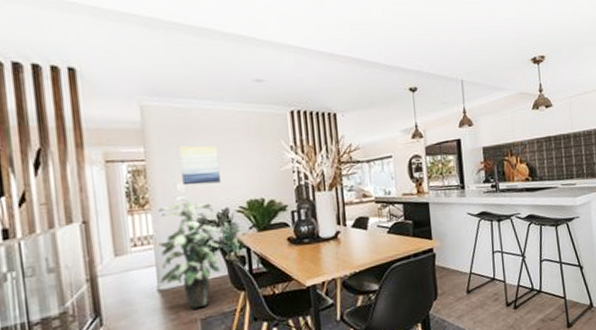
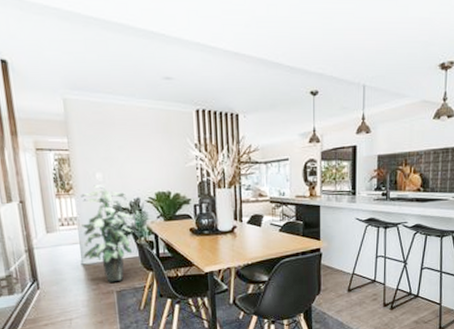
wall art: present [179,145,220,186] -> none [97,139,133,175]

